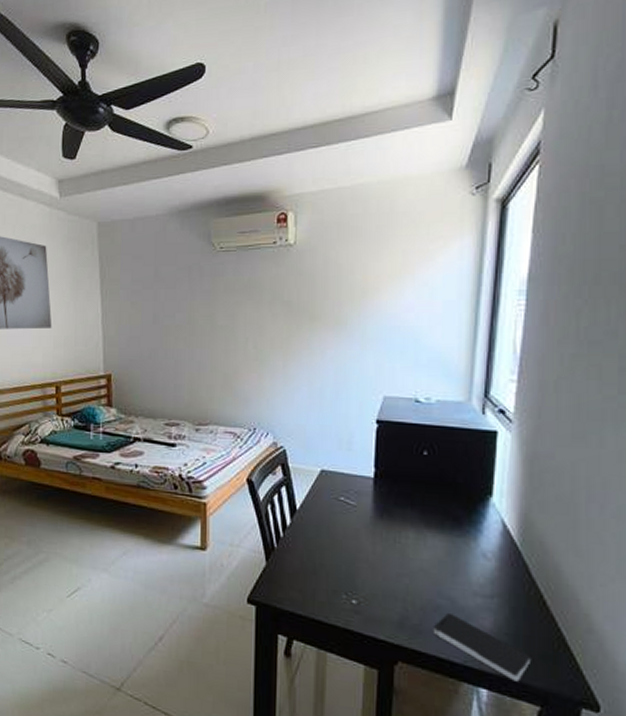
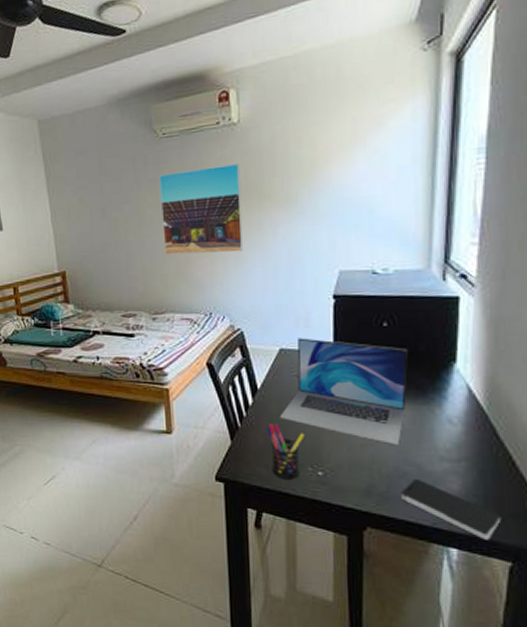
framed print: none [212,282,294,370] -> present [158,162,244,255]
pen holder: none [303,546,341,607] -> present [267,423,305,480]
laptop: none [317,460,446,578] -> present [279,338,408,446]

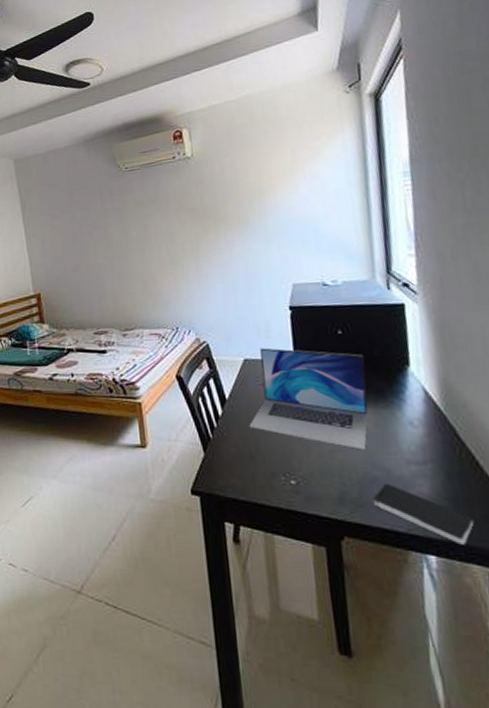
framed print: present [158,162,244,255] -> none [123,191,204,275]
pen holder: present [267,423,305,480] -> none [238,433,275,490]

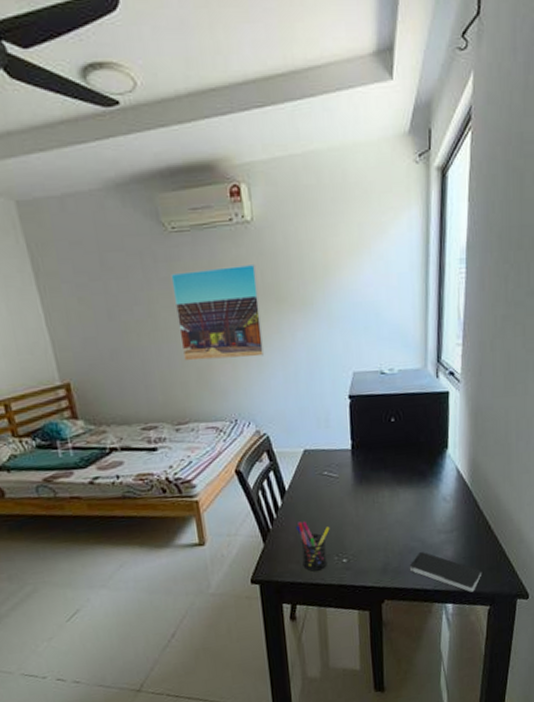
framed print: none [123,191,204,275] -> present [171,263,265,362]
pen holder: none [238,433,275,490] -> present [296,521,330,572]
laptop: present [249,348,368,451] -> none [307,437,412,526]

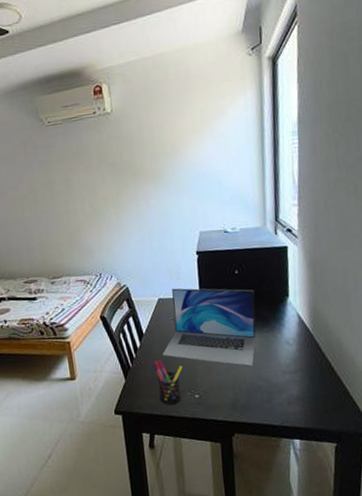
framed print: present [171,263,265,362] -> none [47,146,124,227]
laptop: none [307,437,412,526] -> present [162,288,256,367]
smartphone: present [409,552,482,592] -> none [256,390,328,430]

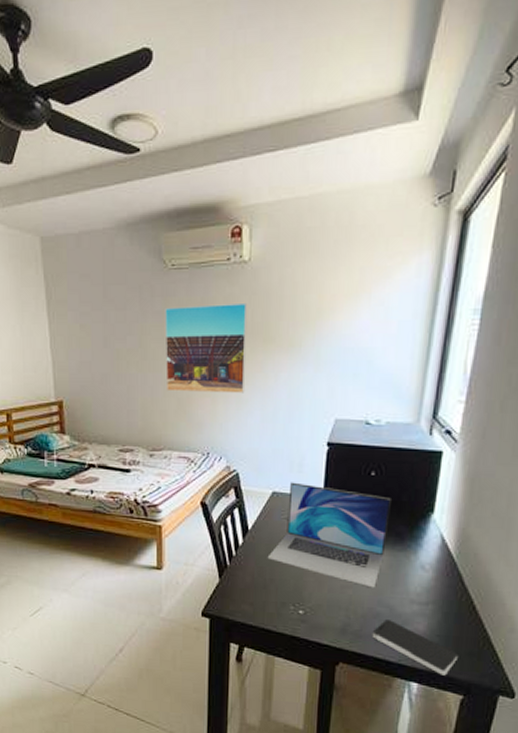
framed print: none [47,146,124,227] -> present [164,302,248,393]
pen holder: present [153,360,183,405] -> none [254,563,289,617]
smartphone: none [256,390,328,430] -> present [372,620,459,676]

